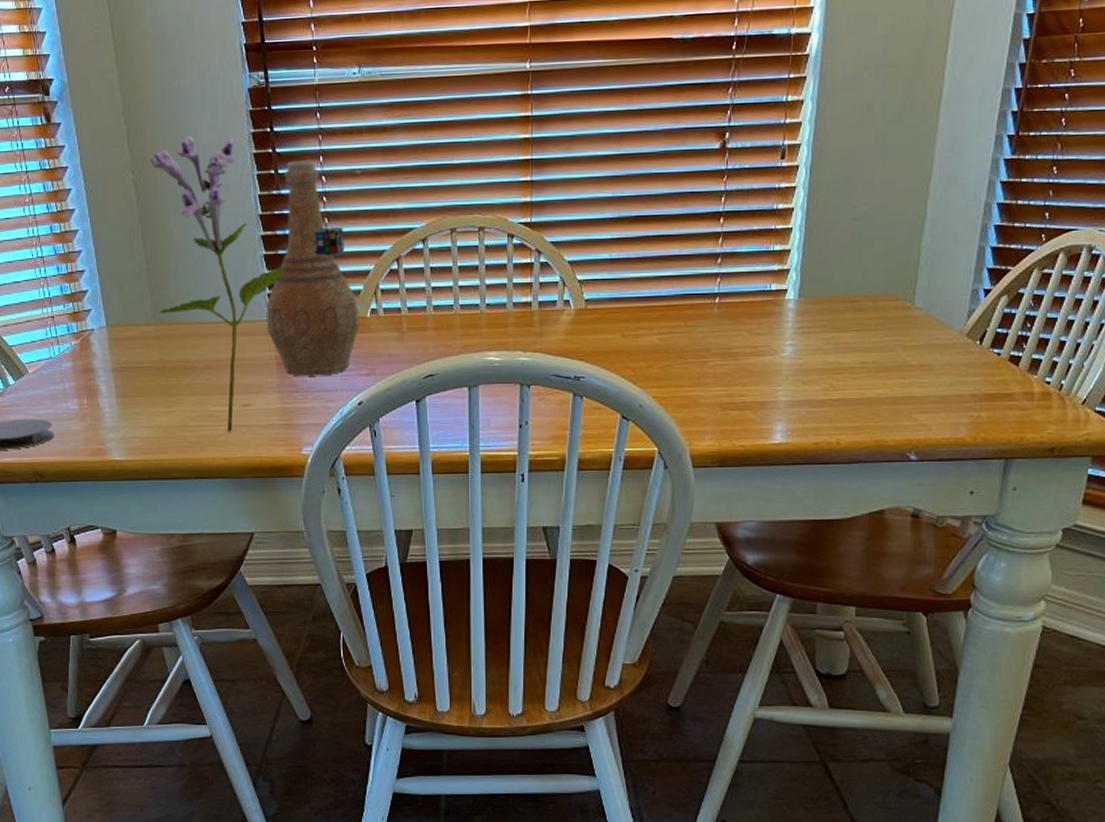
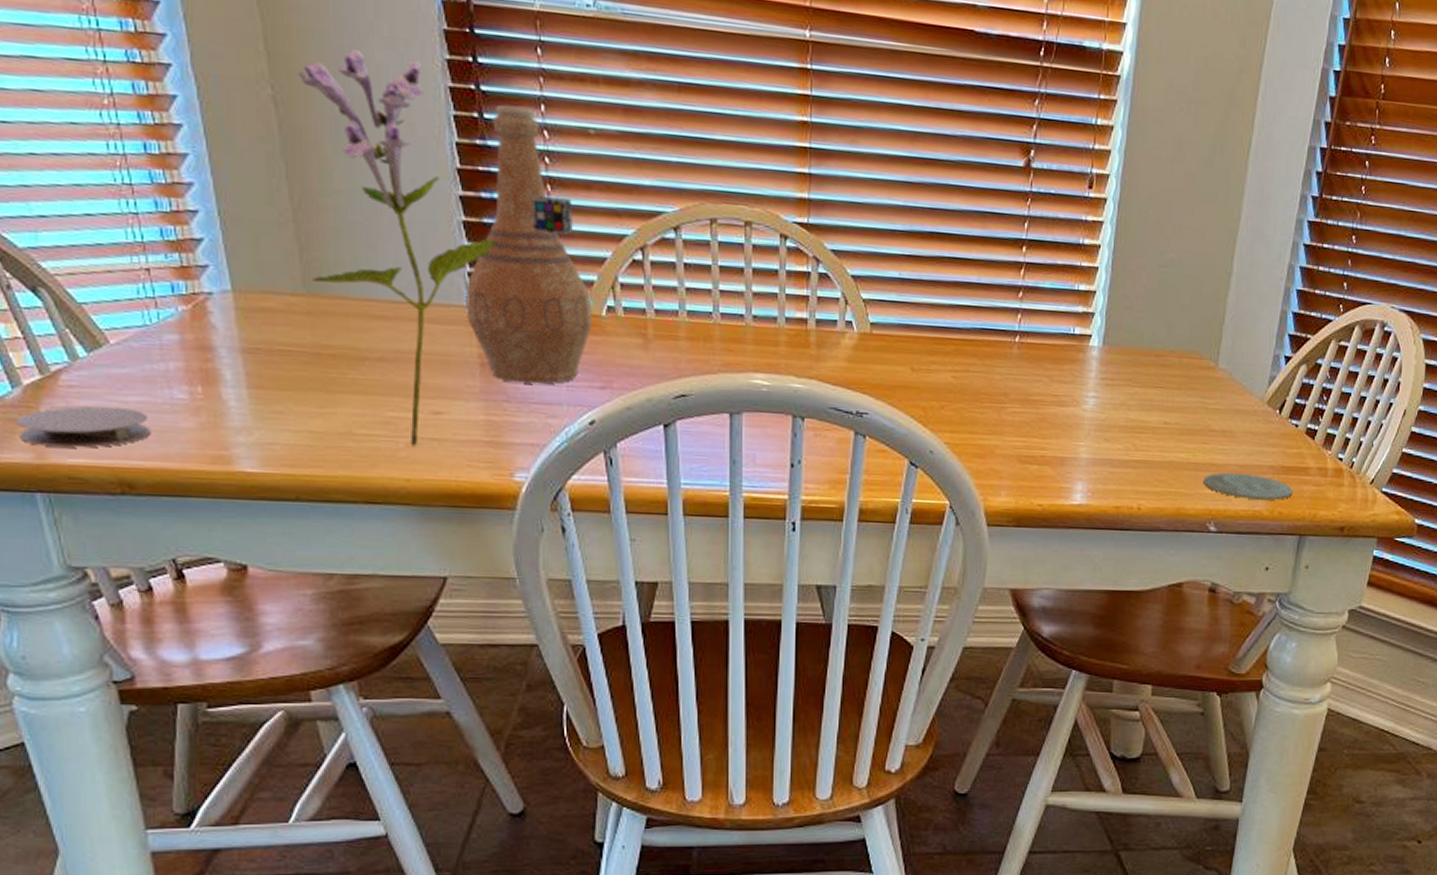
coaster: none [903,404,998,427] -> present [1204,473,1294,500]

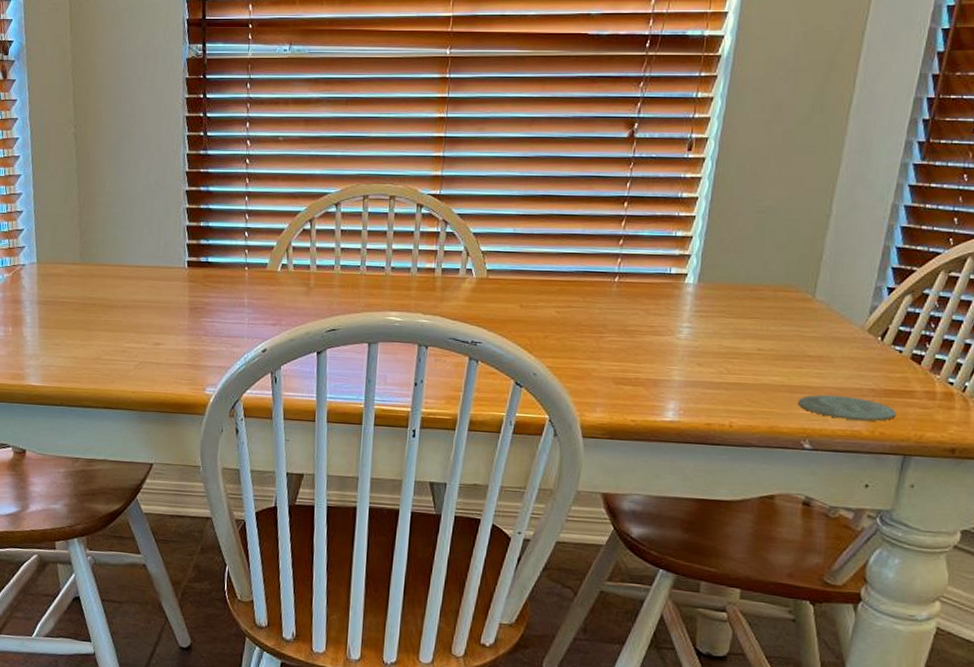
flower: present [297,49,573,446] -> none [86,98,263,368]
vase: present [466,104,594,384] -> none [183,125,271,323]

